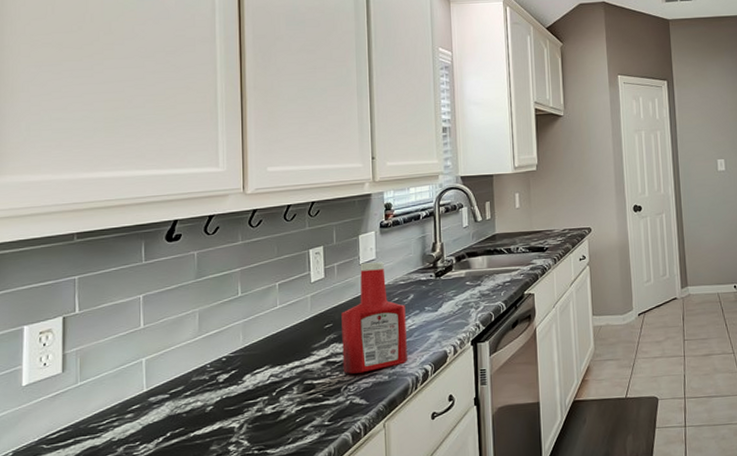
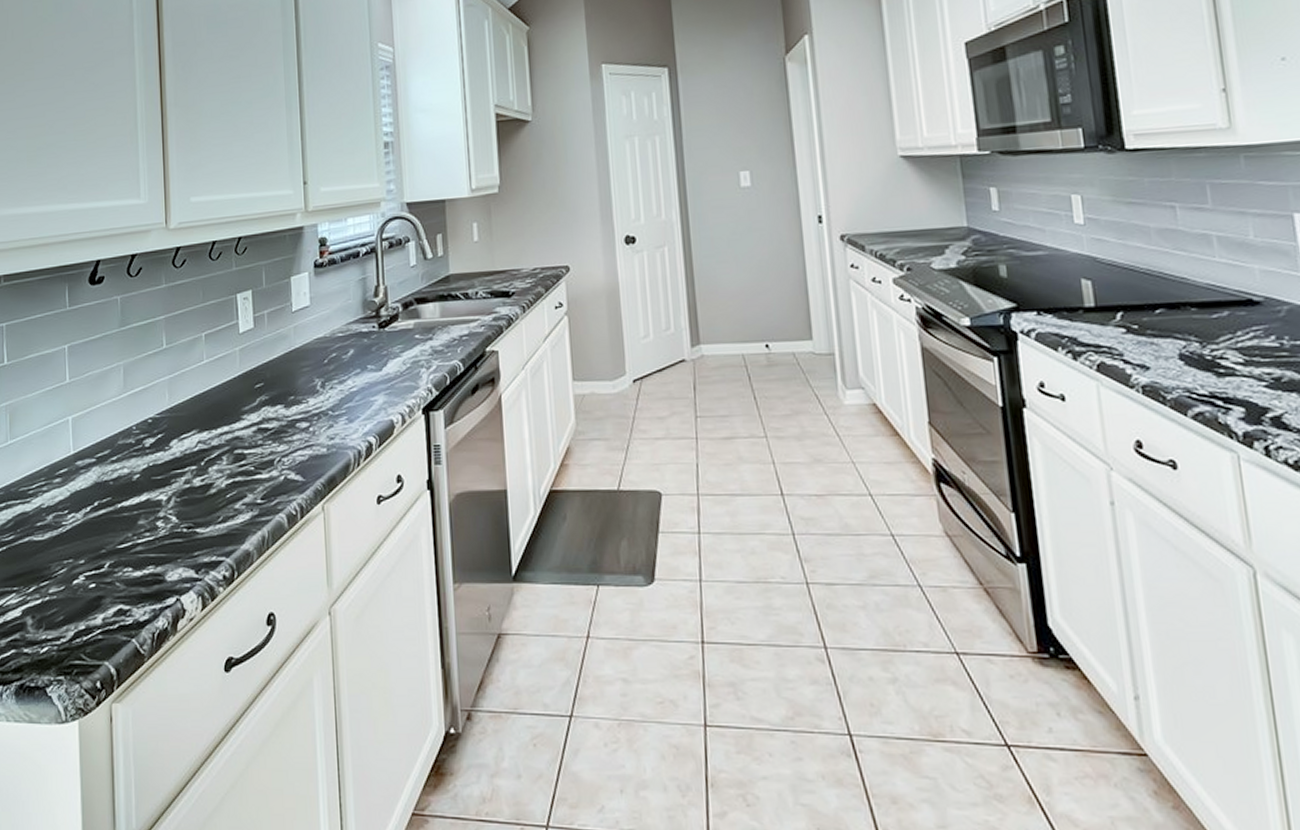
ketchup bottle: present [341,261,407,374] -> none [273,309,348,444]

